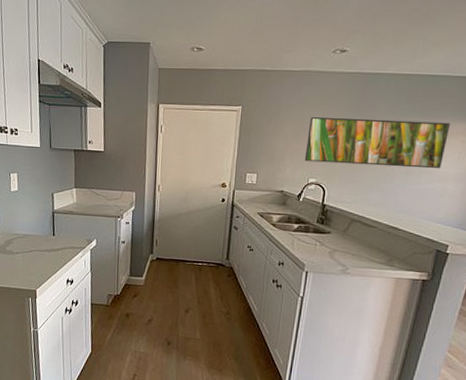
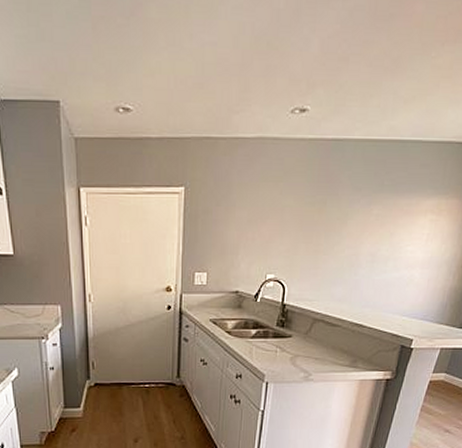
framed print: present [304,117,451,169] -> none [261,197,420,255]

